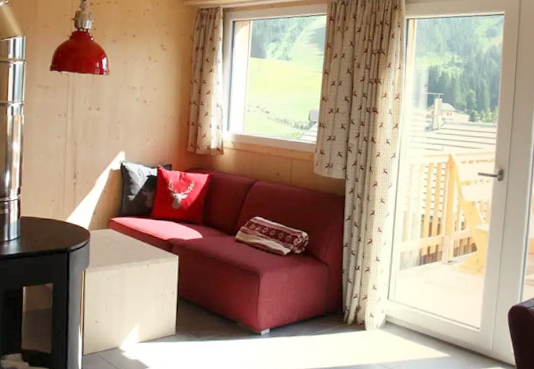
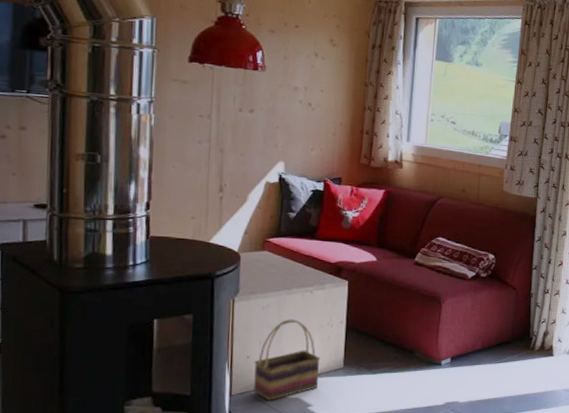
basket: none [101,289,156,361] -> present [254,319,321,401]

